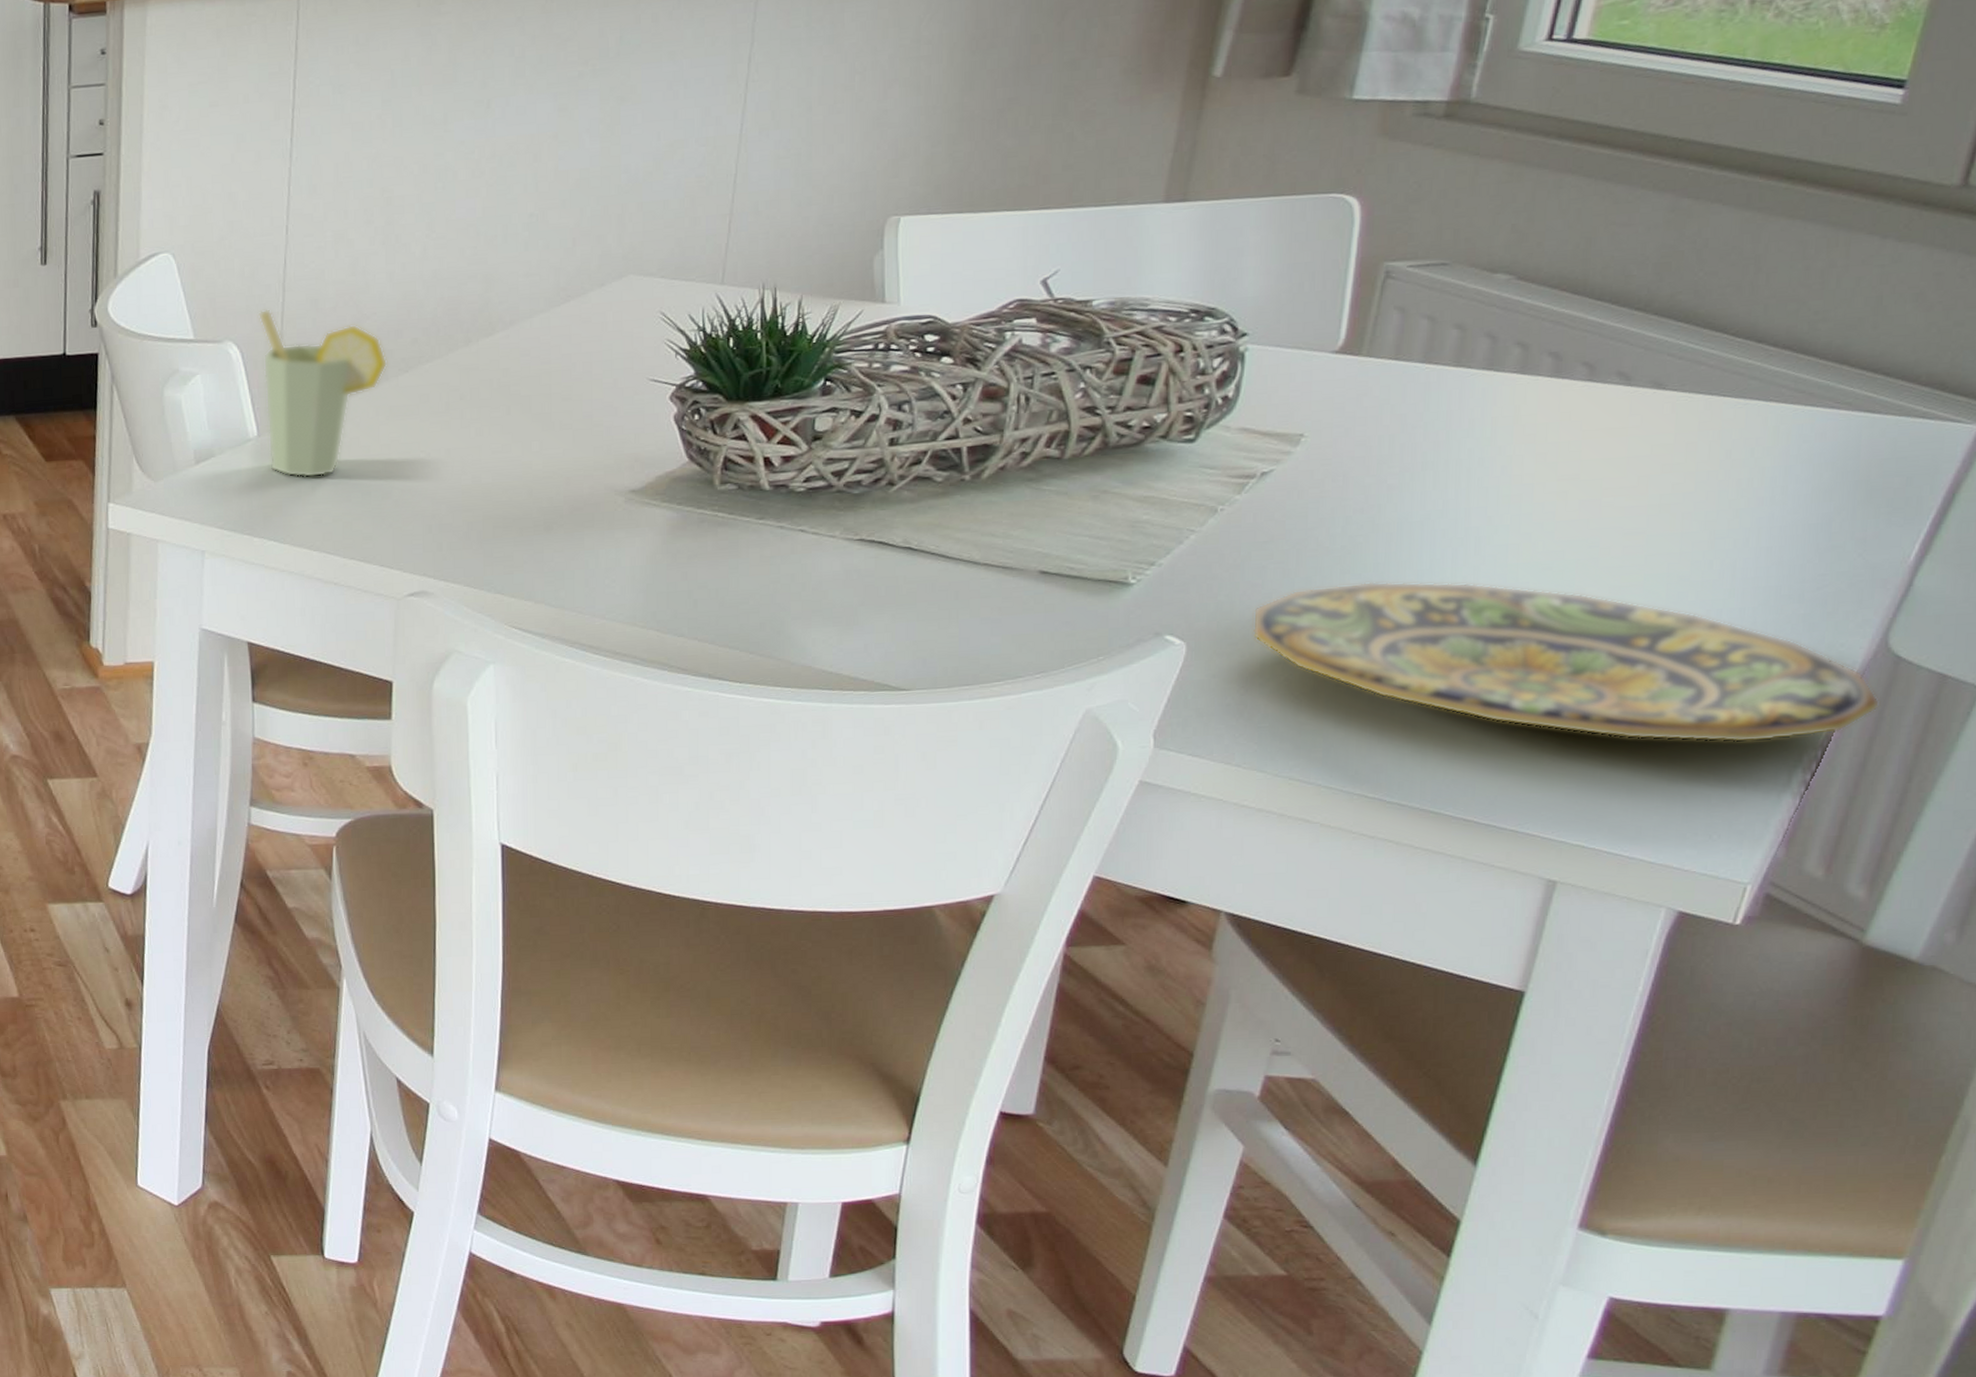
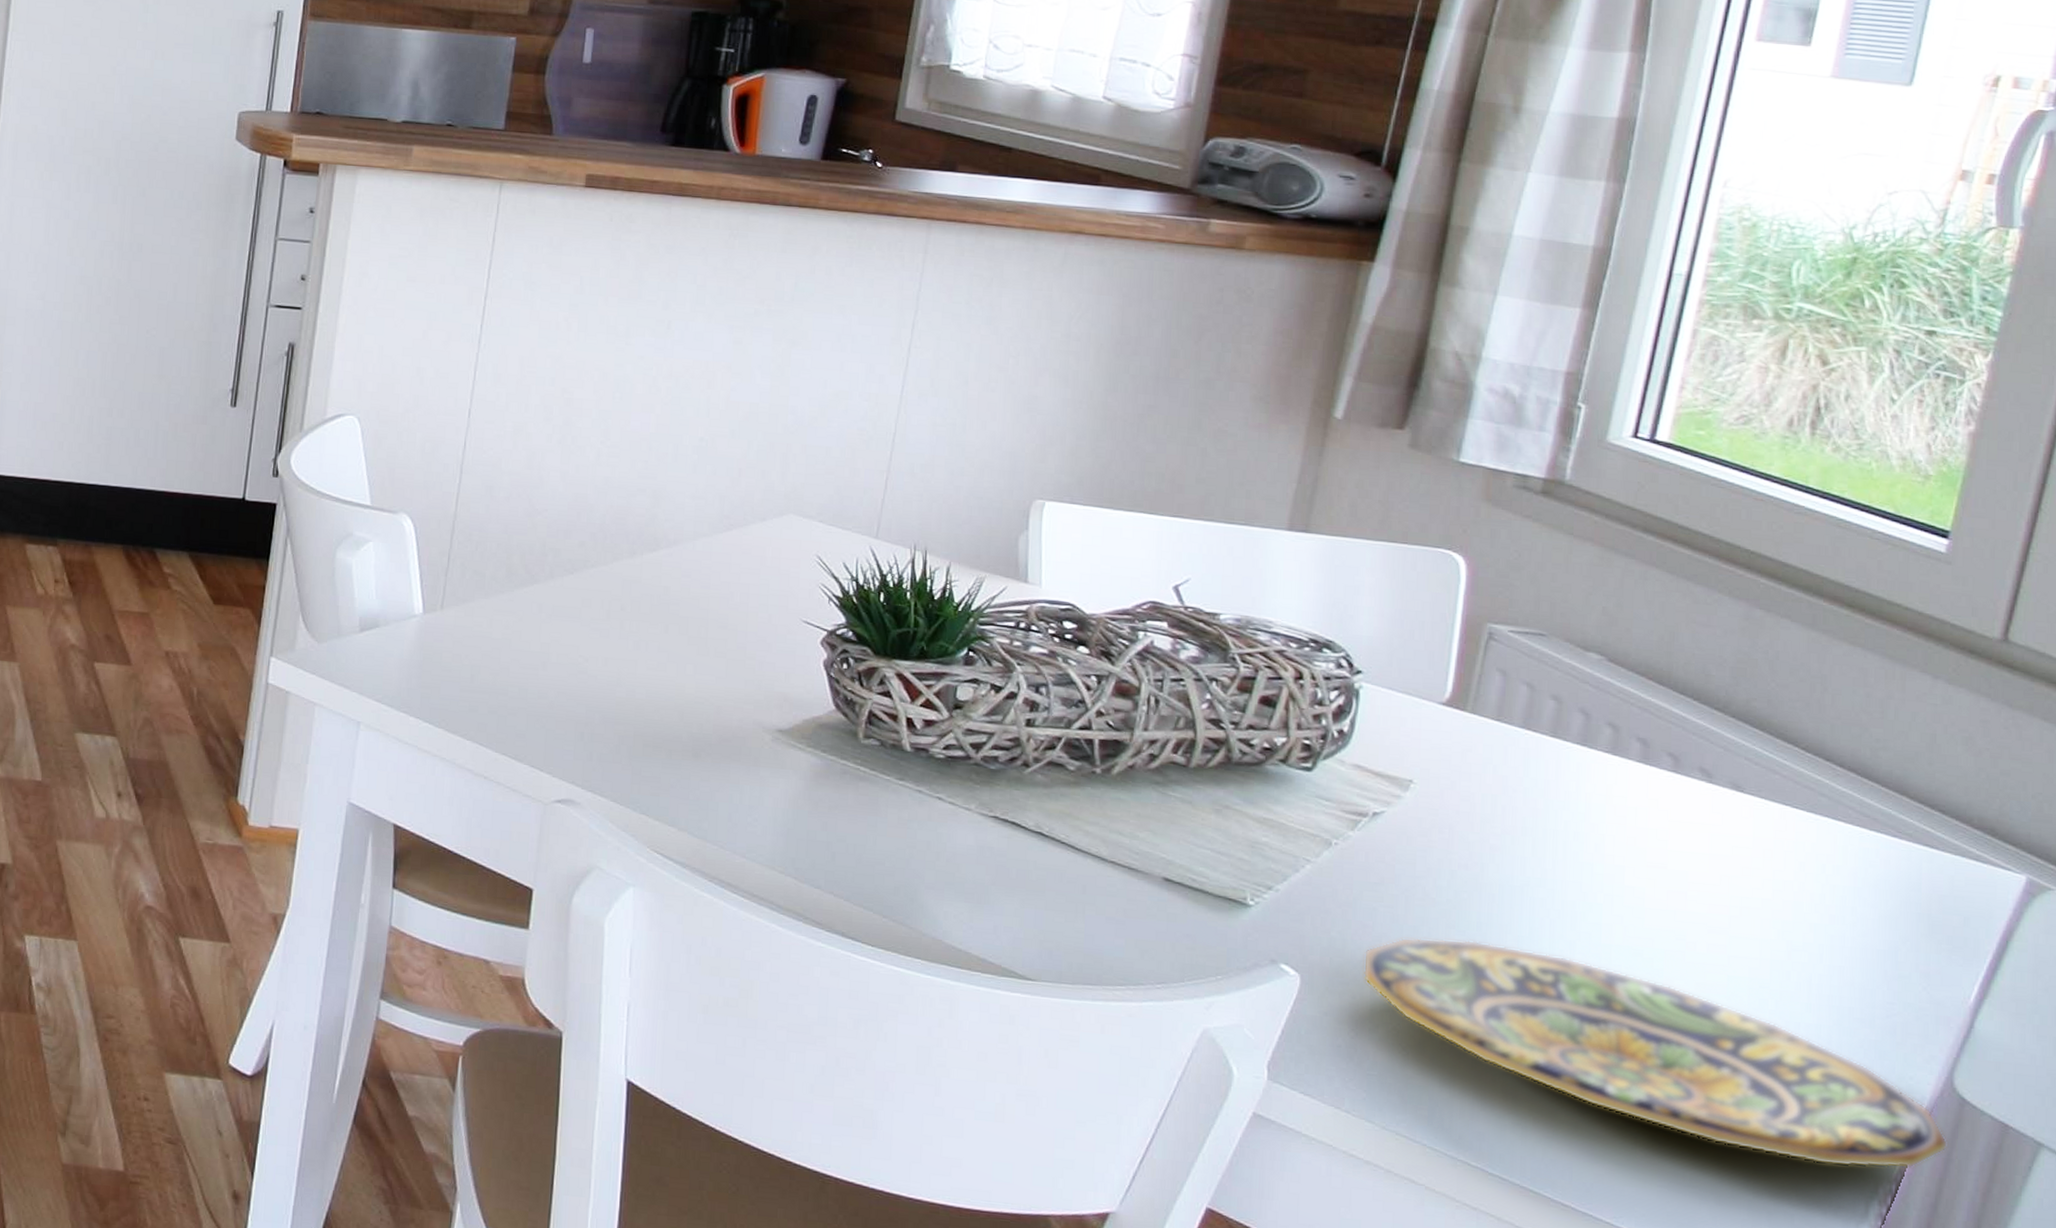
cup: present [257,309,388,478] -> none [432,487,555,666]

